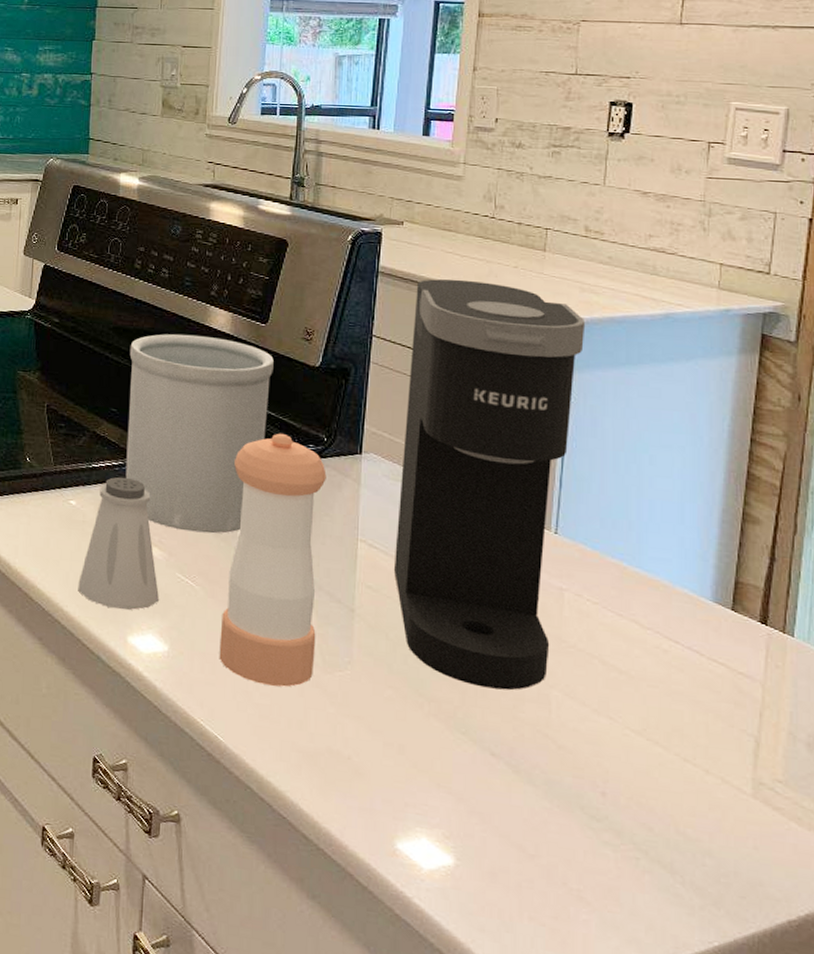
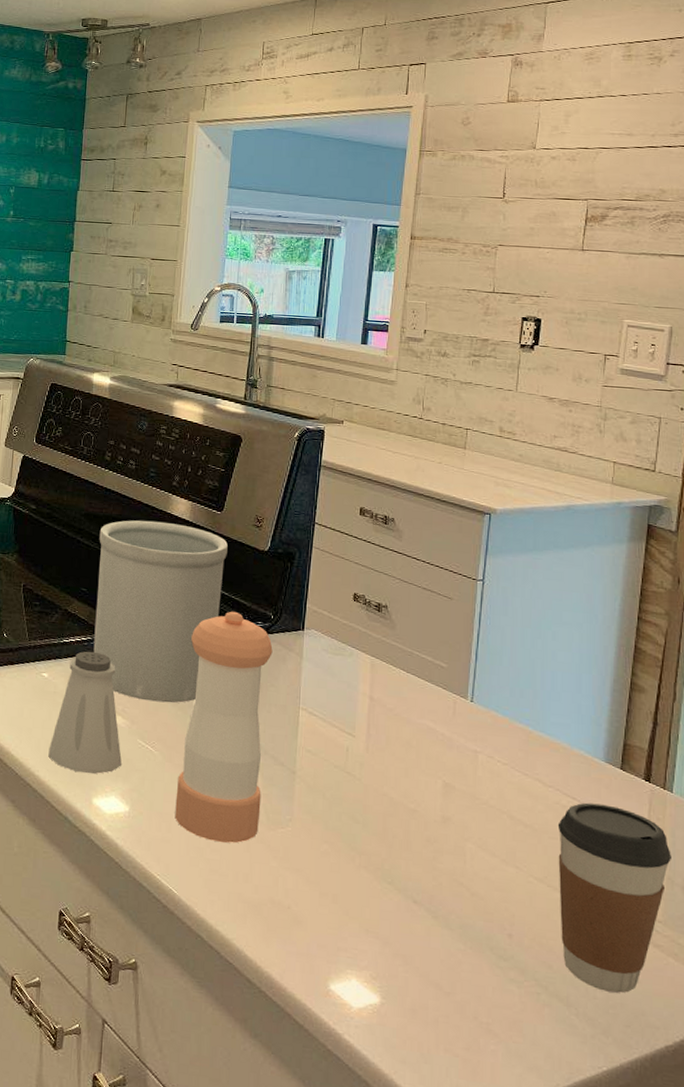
coffee maker: present [394,279,586,691] -> none [331,472,499,844]
coffee cup: none [658,647,793,861] -> present [557,802,671,994]

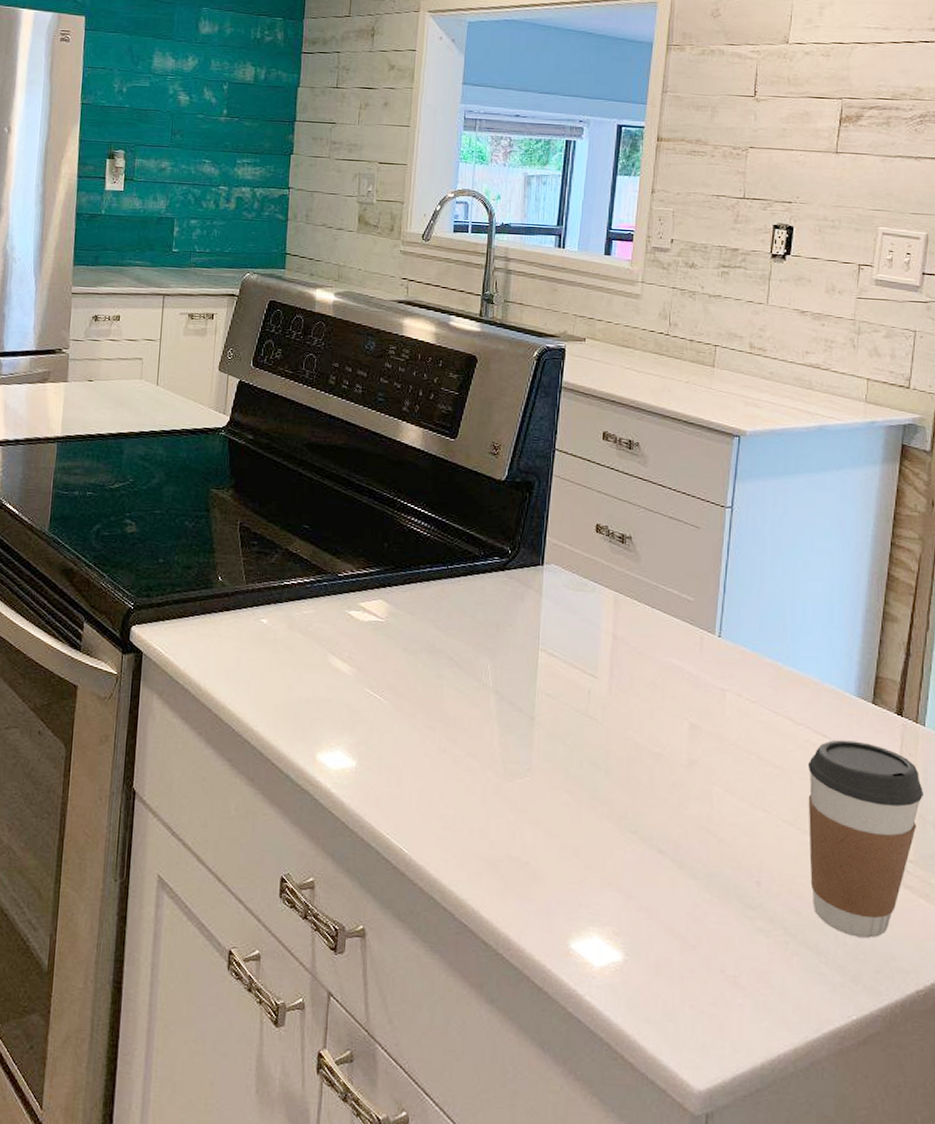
saltshaker: present [48,651,122,775] -> none [268,593,348,728]
utensil holder: present [93,520,228,703] -> none [317,449,462,648]
pepper shaker: present [175,611,273,844] -> none [405,546,510,797]

